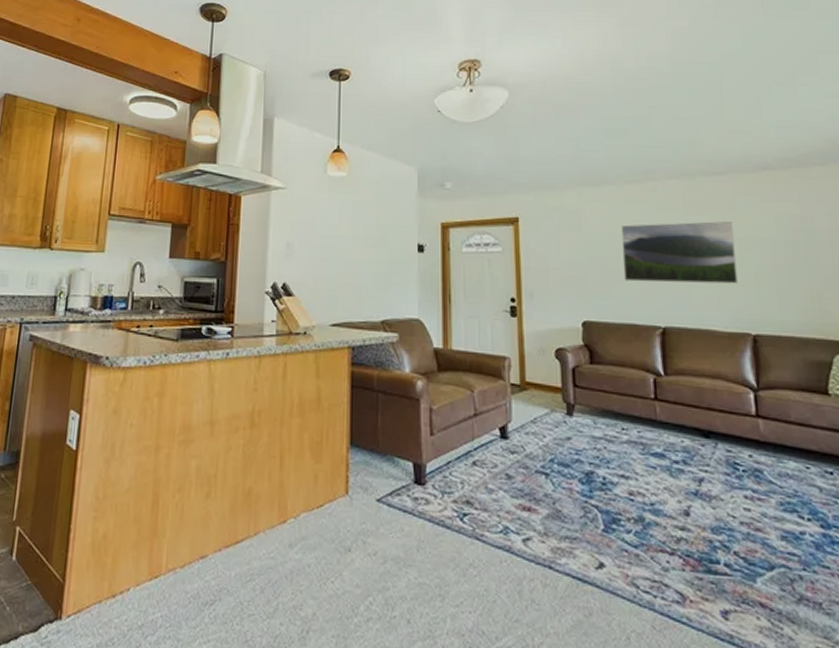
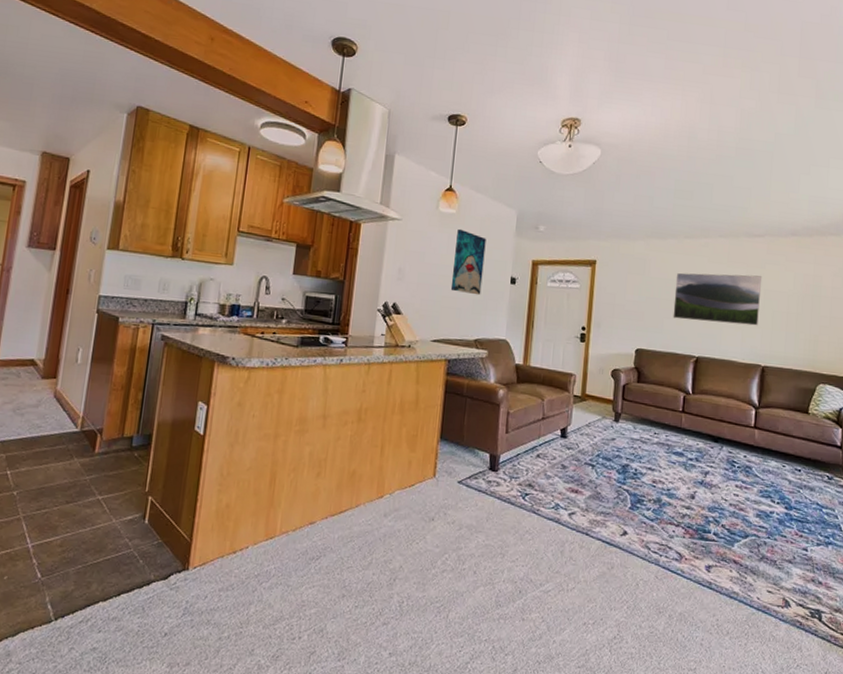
wall art: none [348,193,385,268] -> present [450,228,486,295]

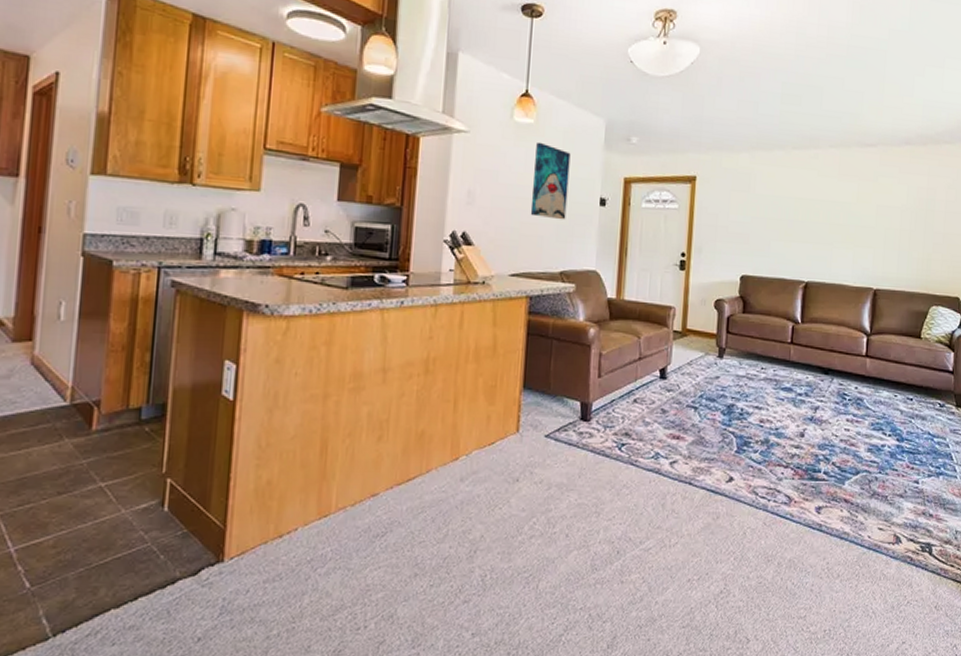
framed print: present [673,272,763,326] -> none [780,188,875,246]

